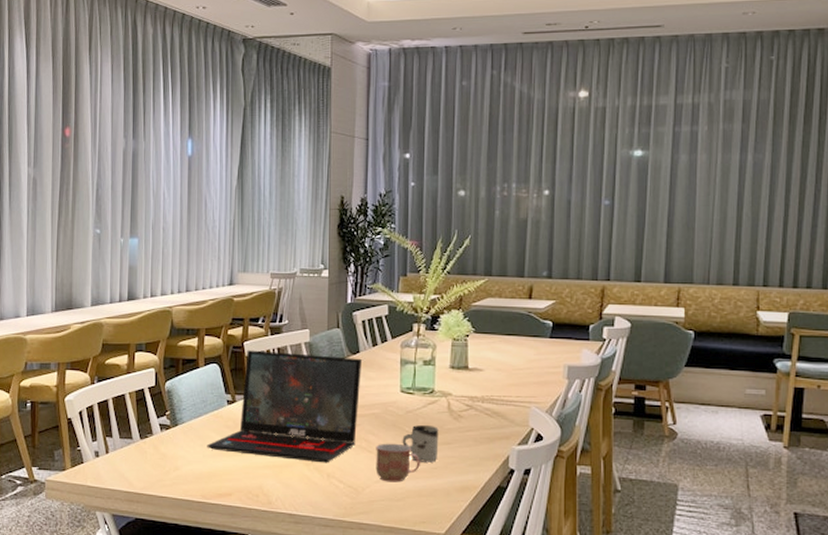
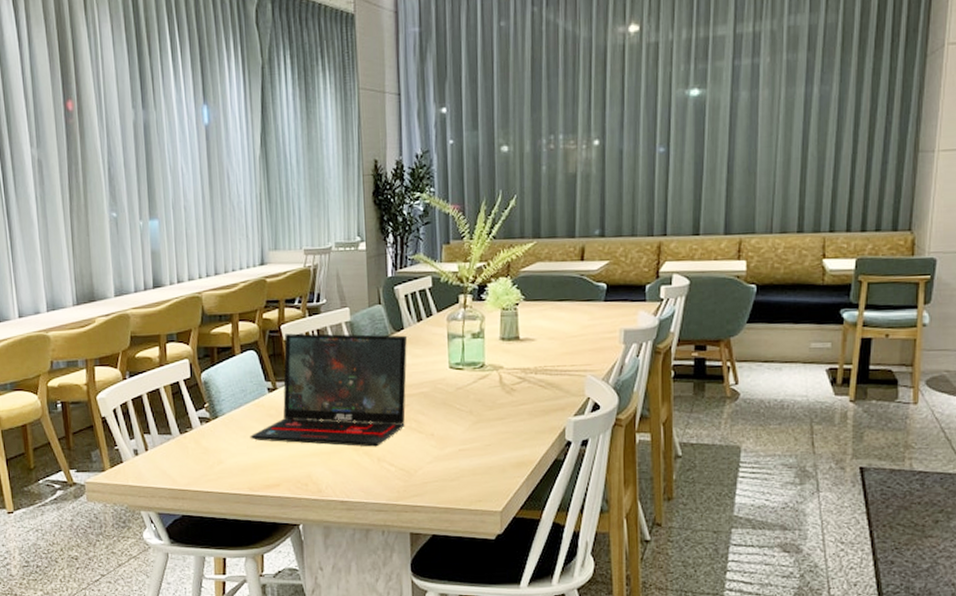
mug: present [376,443,420,482] -> none [426,422,473,462]
cup: present [402,425,439,463] -> none [453,401,492,440]

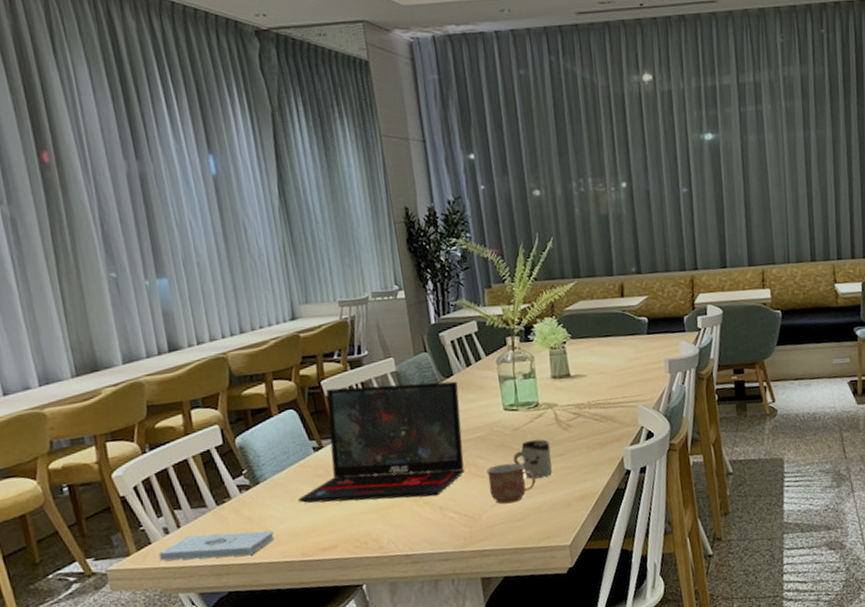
notepad: none [128,459,226,484] -> present [158,530,275,561]
mug: none [426,422,473,462] -> present [486,463,536,504]
cup: none [453,401,492,440] -> present [513,439,553,479]

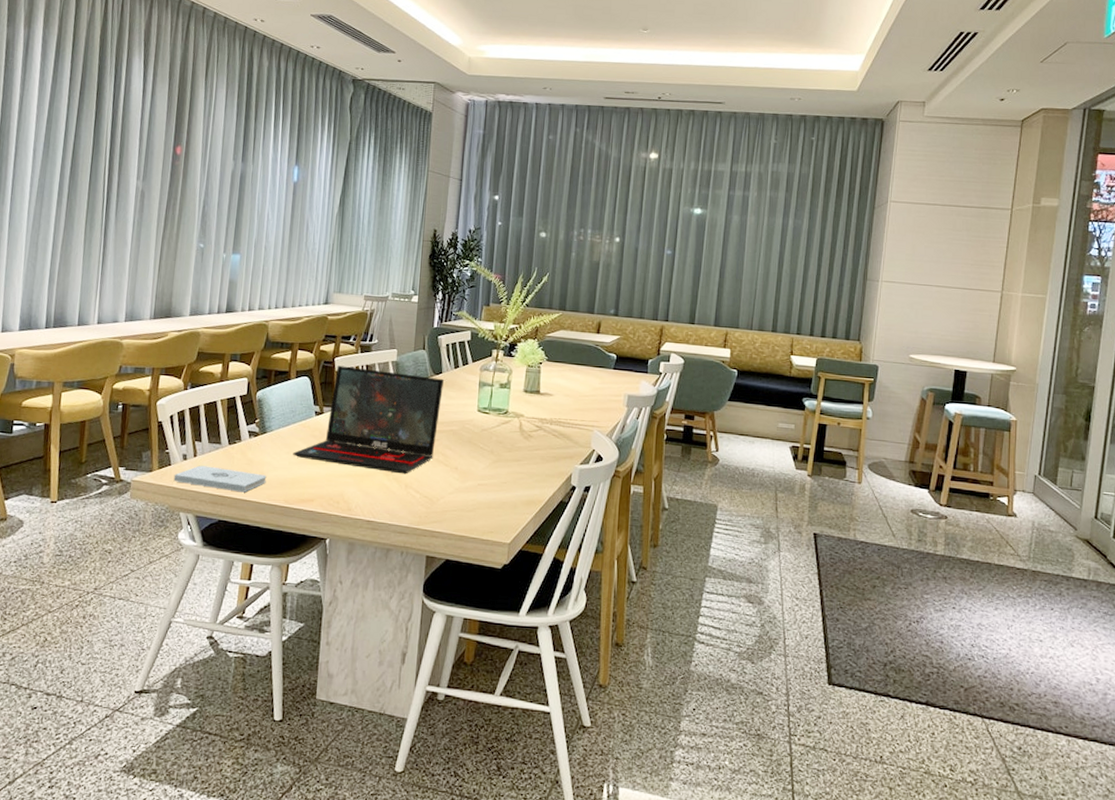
mug: present [486,463,536,504] -> none [450,457,492,495]
cup: present [513,439,553,479] -> none [476,442,510,477]

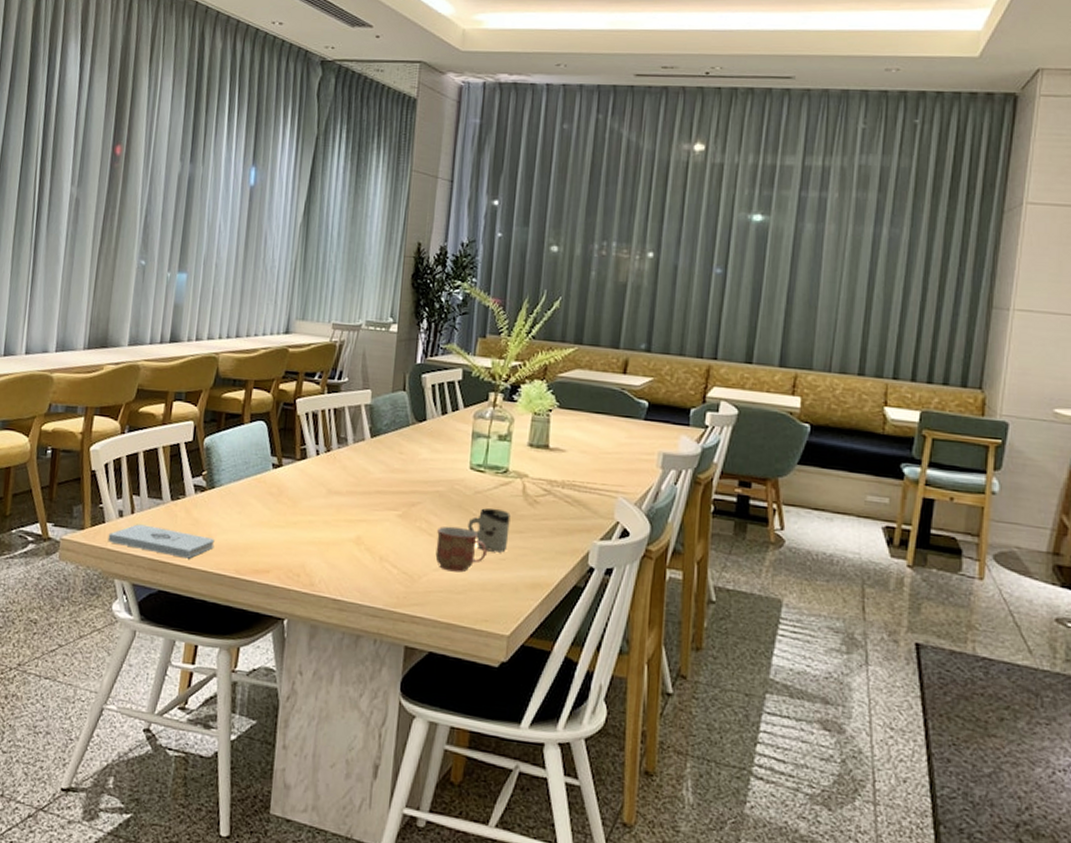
laptop: present [293,365,444,474] -> none [245,408,428,544]
mug: none [450,457,492,495] -> present [435,526,487,573]
cup: none [476,442,510,477] -> present [467,508,511,553]

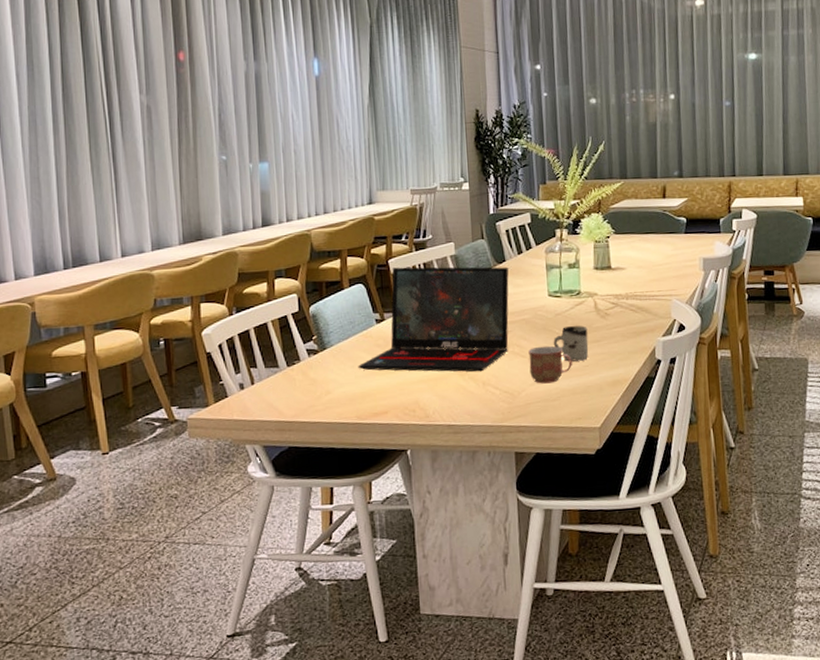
notepad: present [107,524,215,559] -> none [233,392,334,415]
laptop: none [245,408,428,544] -> present [358,267,509,372]

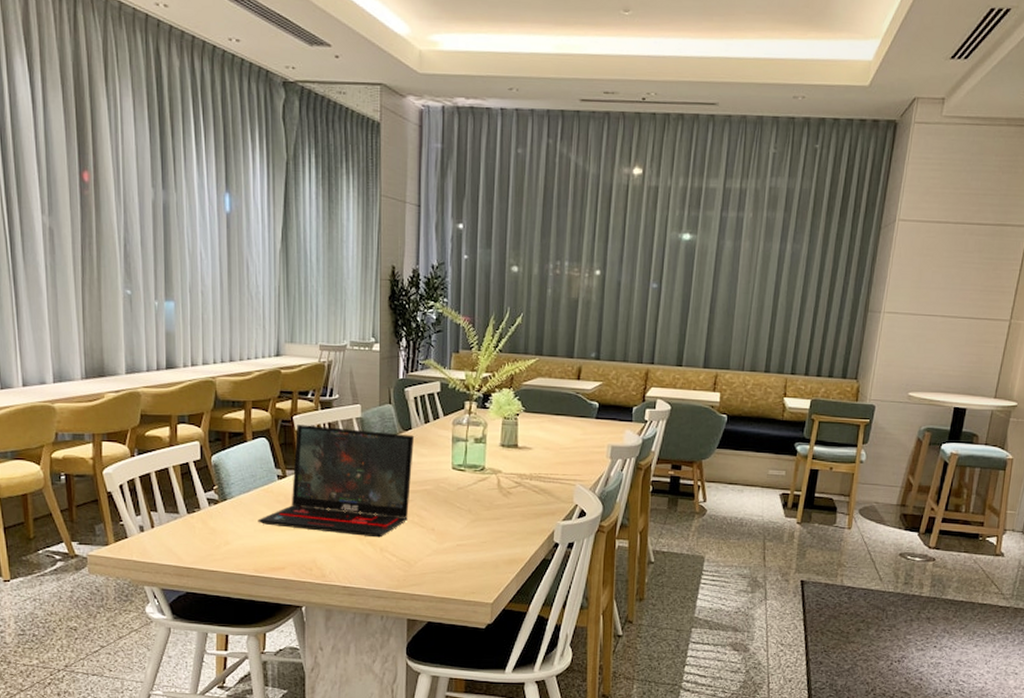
mug: present [528,345,572,384] -> none [428,518,470,556]
cup: present [553,326,589,362] -> none [453,501,489,537]

